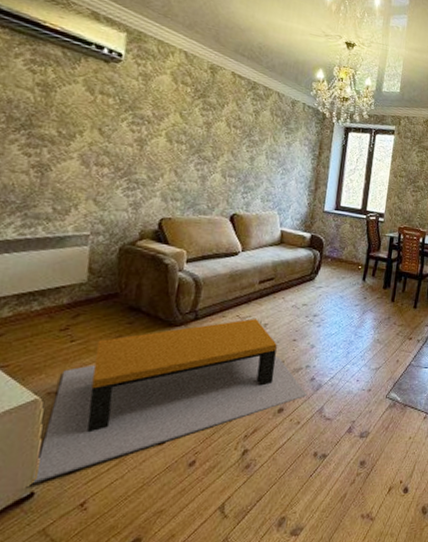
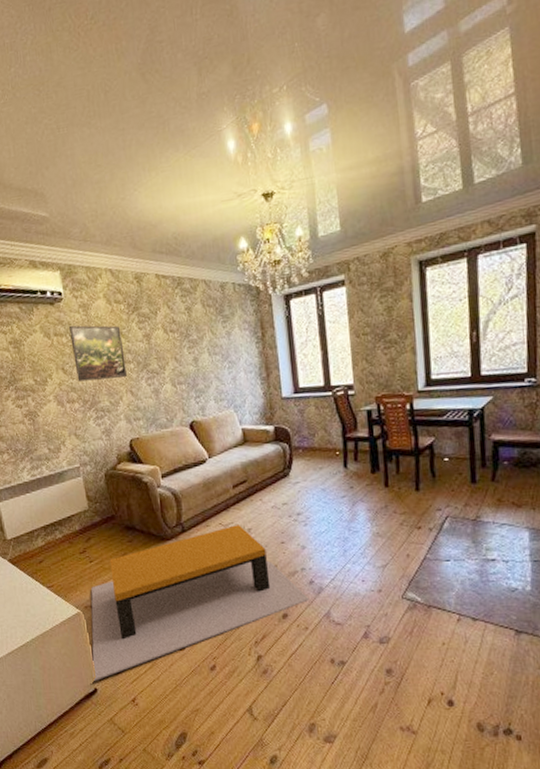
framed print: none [115,89,181,156] -> present [69,325,127,382]

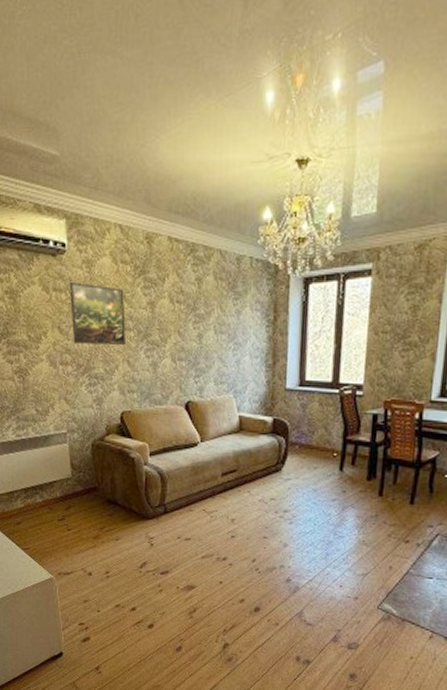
coffee table: present [91,525,310,681] -> none [60,513,284,645]

